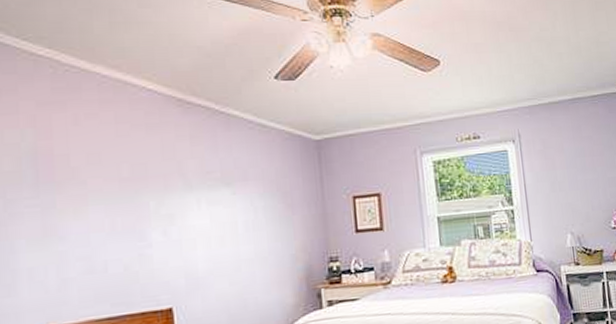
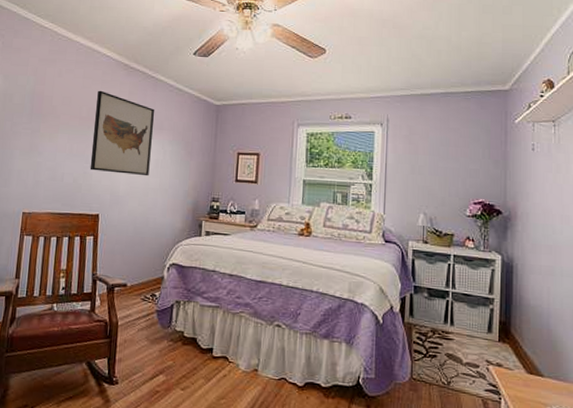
wall art: none [142,138,238,250] -> present [90,90,155,176]

